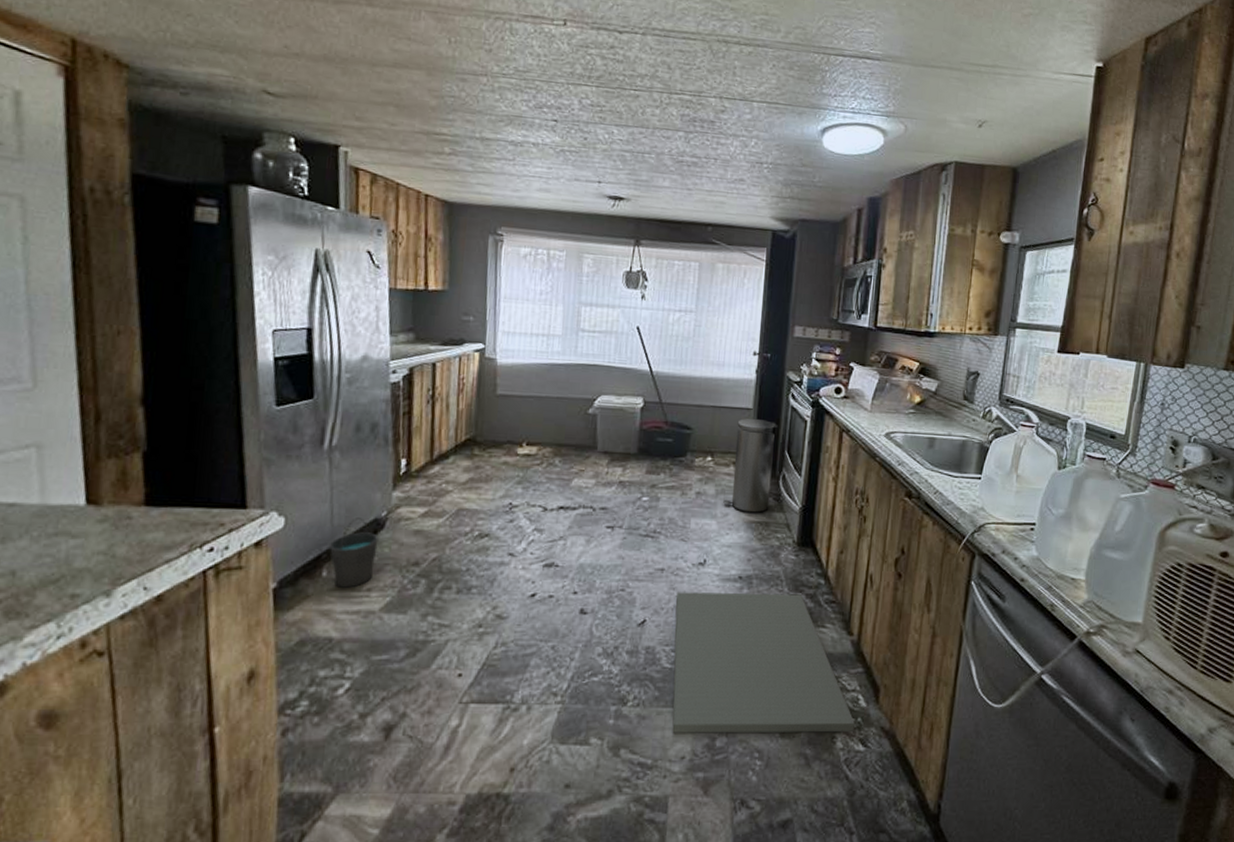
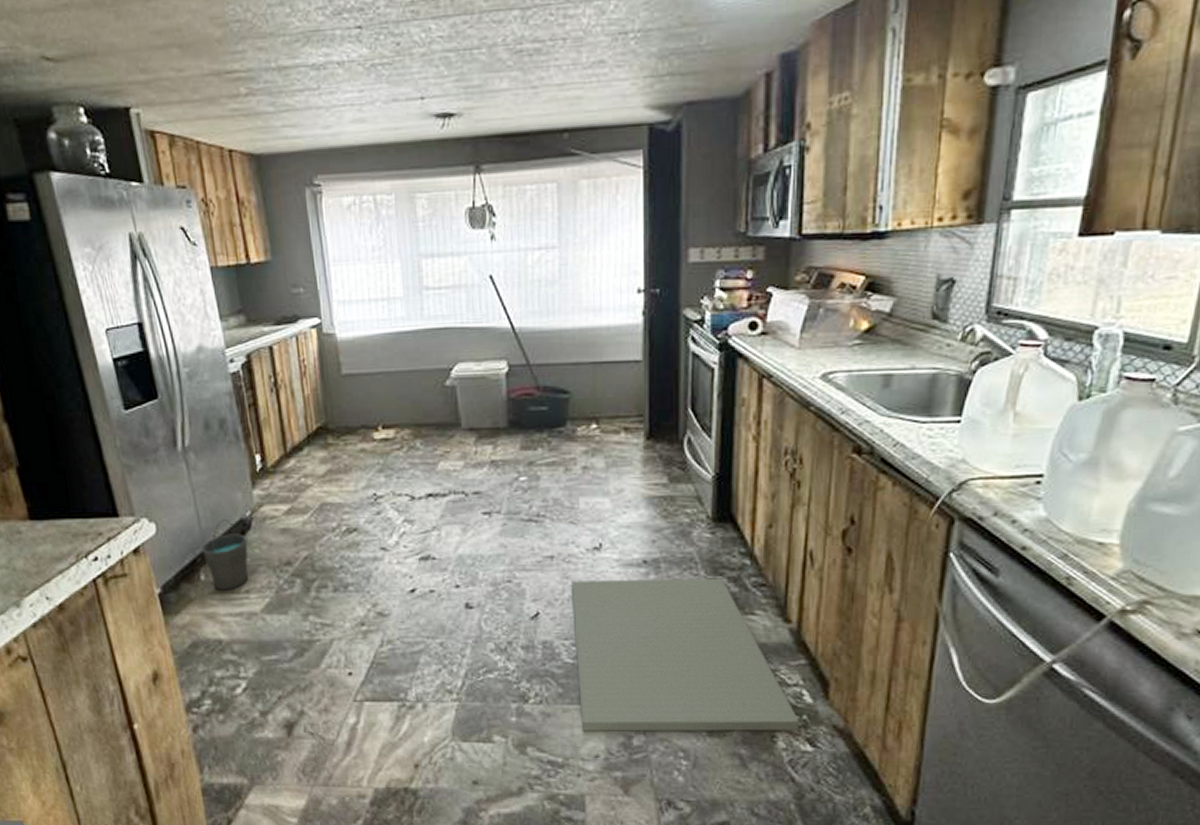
pedal bin: present [723,418,779,514] -> none [616,373,678,488]

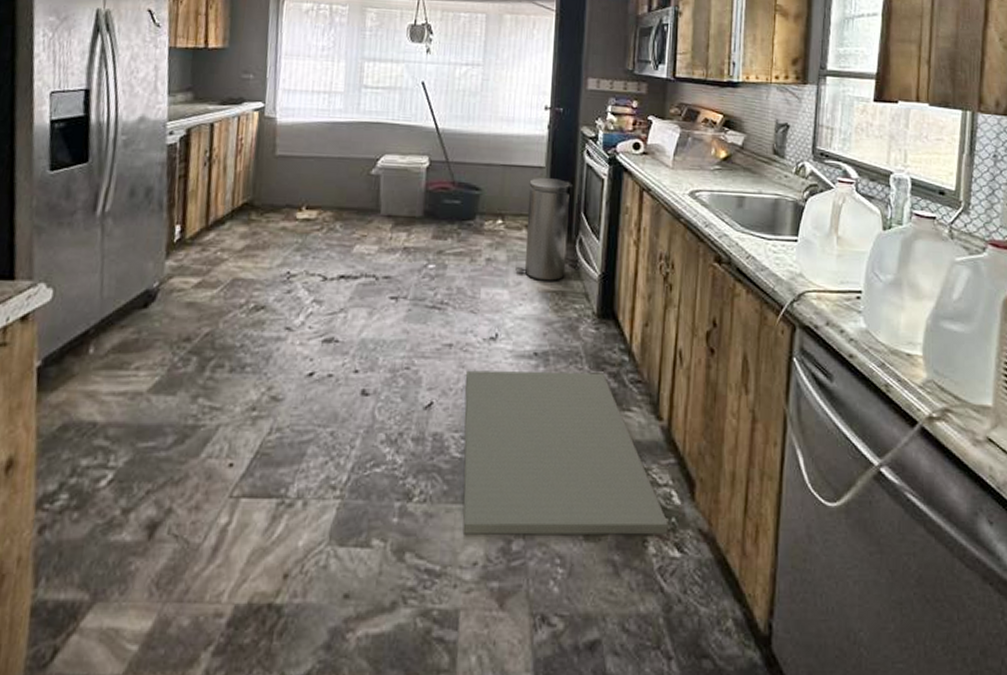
bucket: present [201,519,249,591] -> none [97,289,149,366]
pedal bin: none [616,373,678,488] -> present [515,178,574,283]

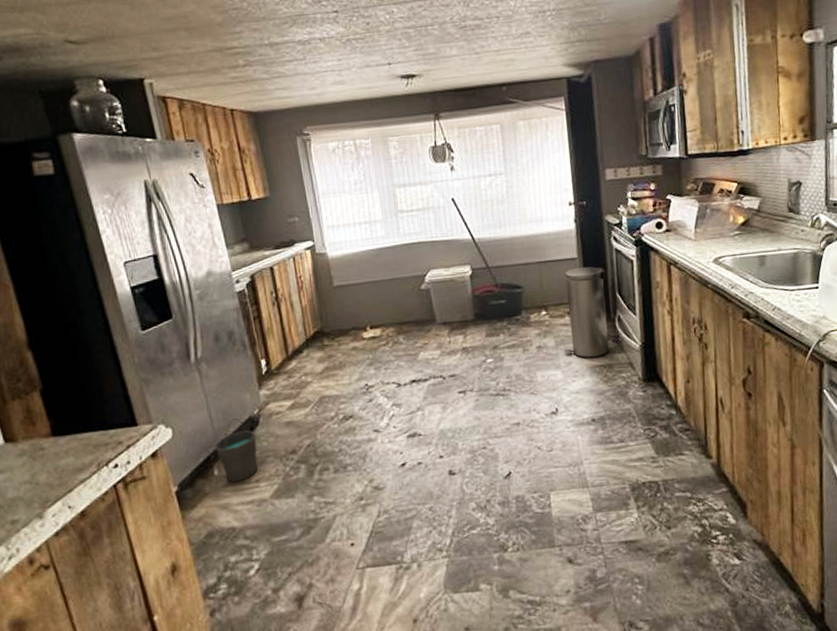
bucket: none [97,289,149,366] -> present [214,418,258,483]
door mat: present [462,370,668,535] -> none [534,427,727,571]

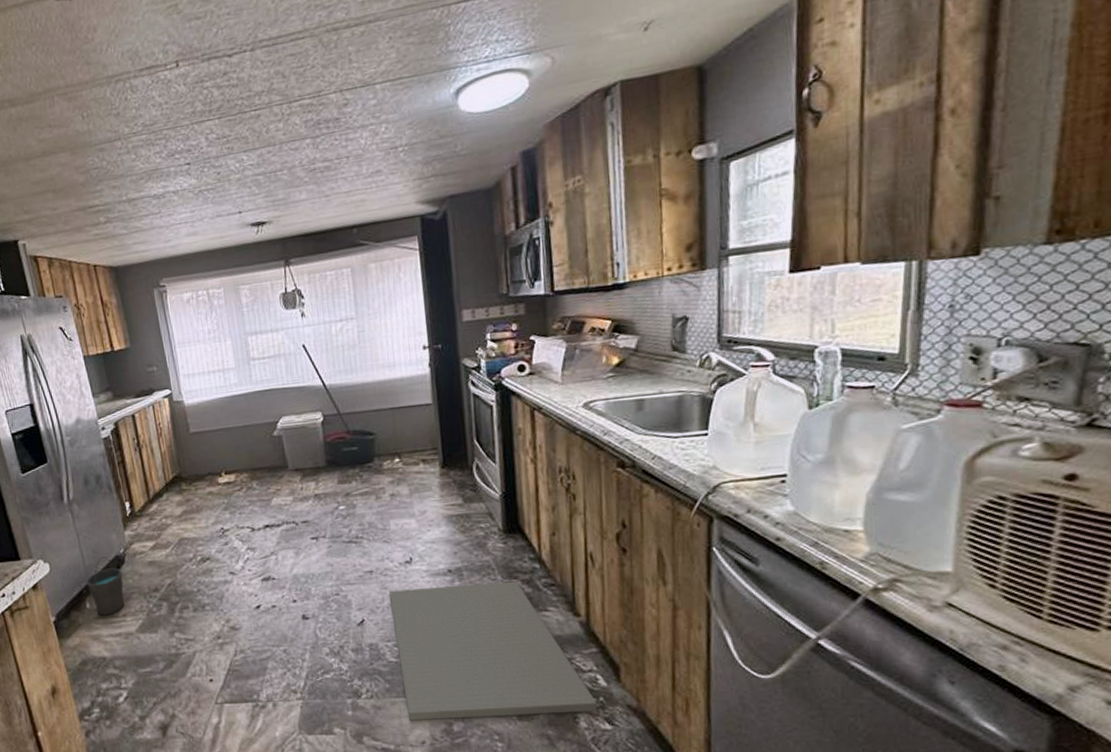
door mat: none [534,427,727,571] -> present [388,581,597,721]
pedal bin: present [564,266,610,359] -> none [419,412,467,508]

